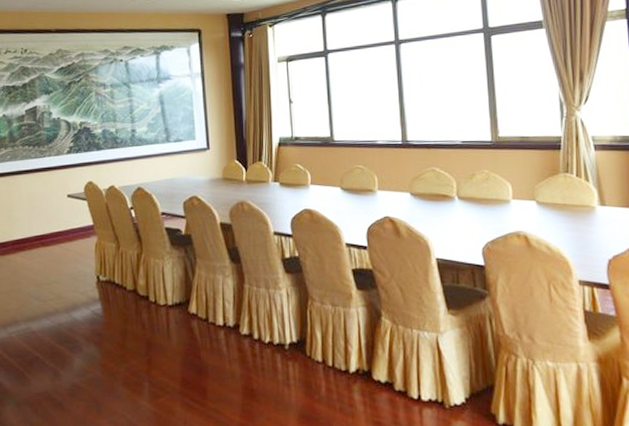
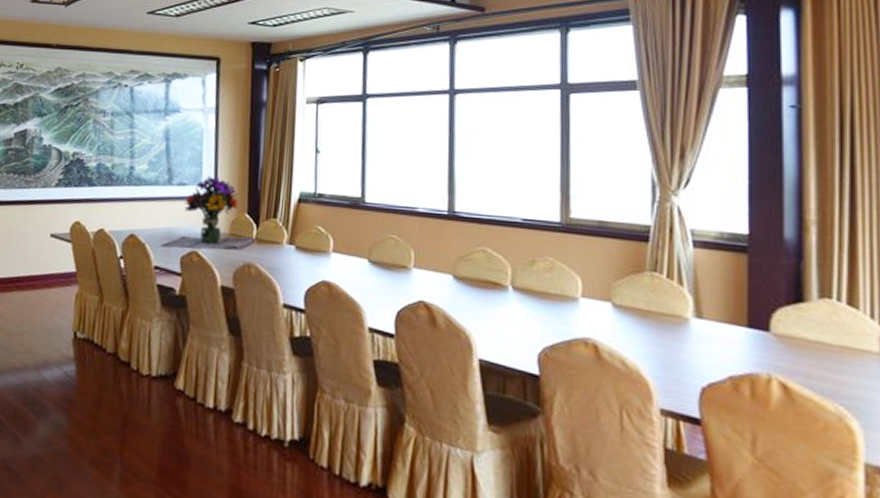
flower arrangement: none [163,131,246,196] -> present [158,175,256,251]

